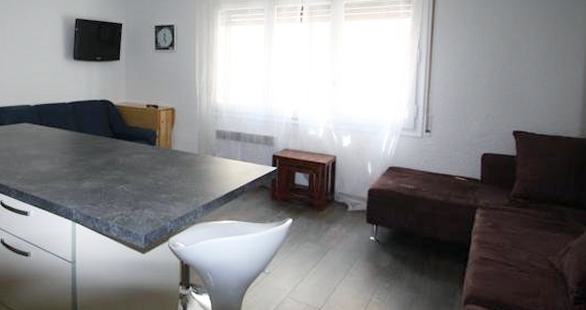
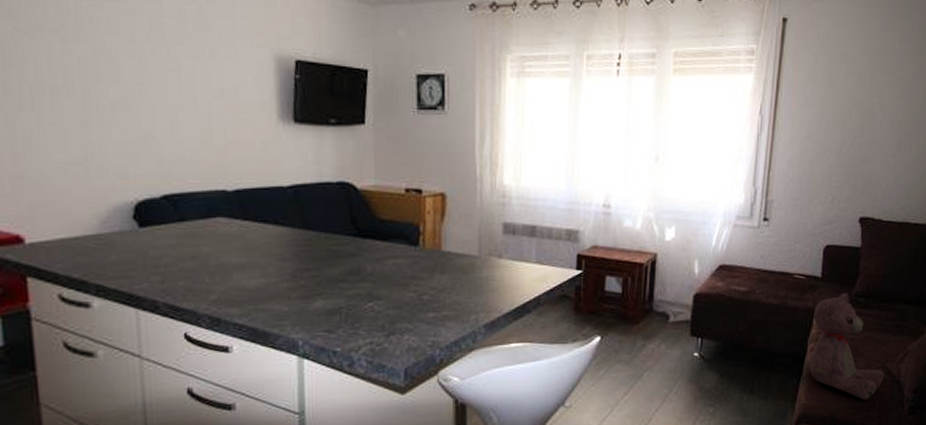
teddy bear: none [475,193,547,288] -> present [810,292,885,400]

